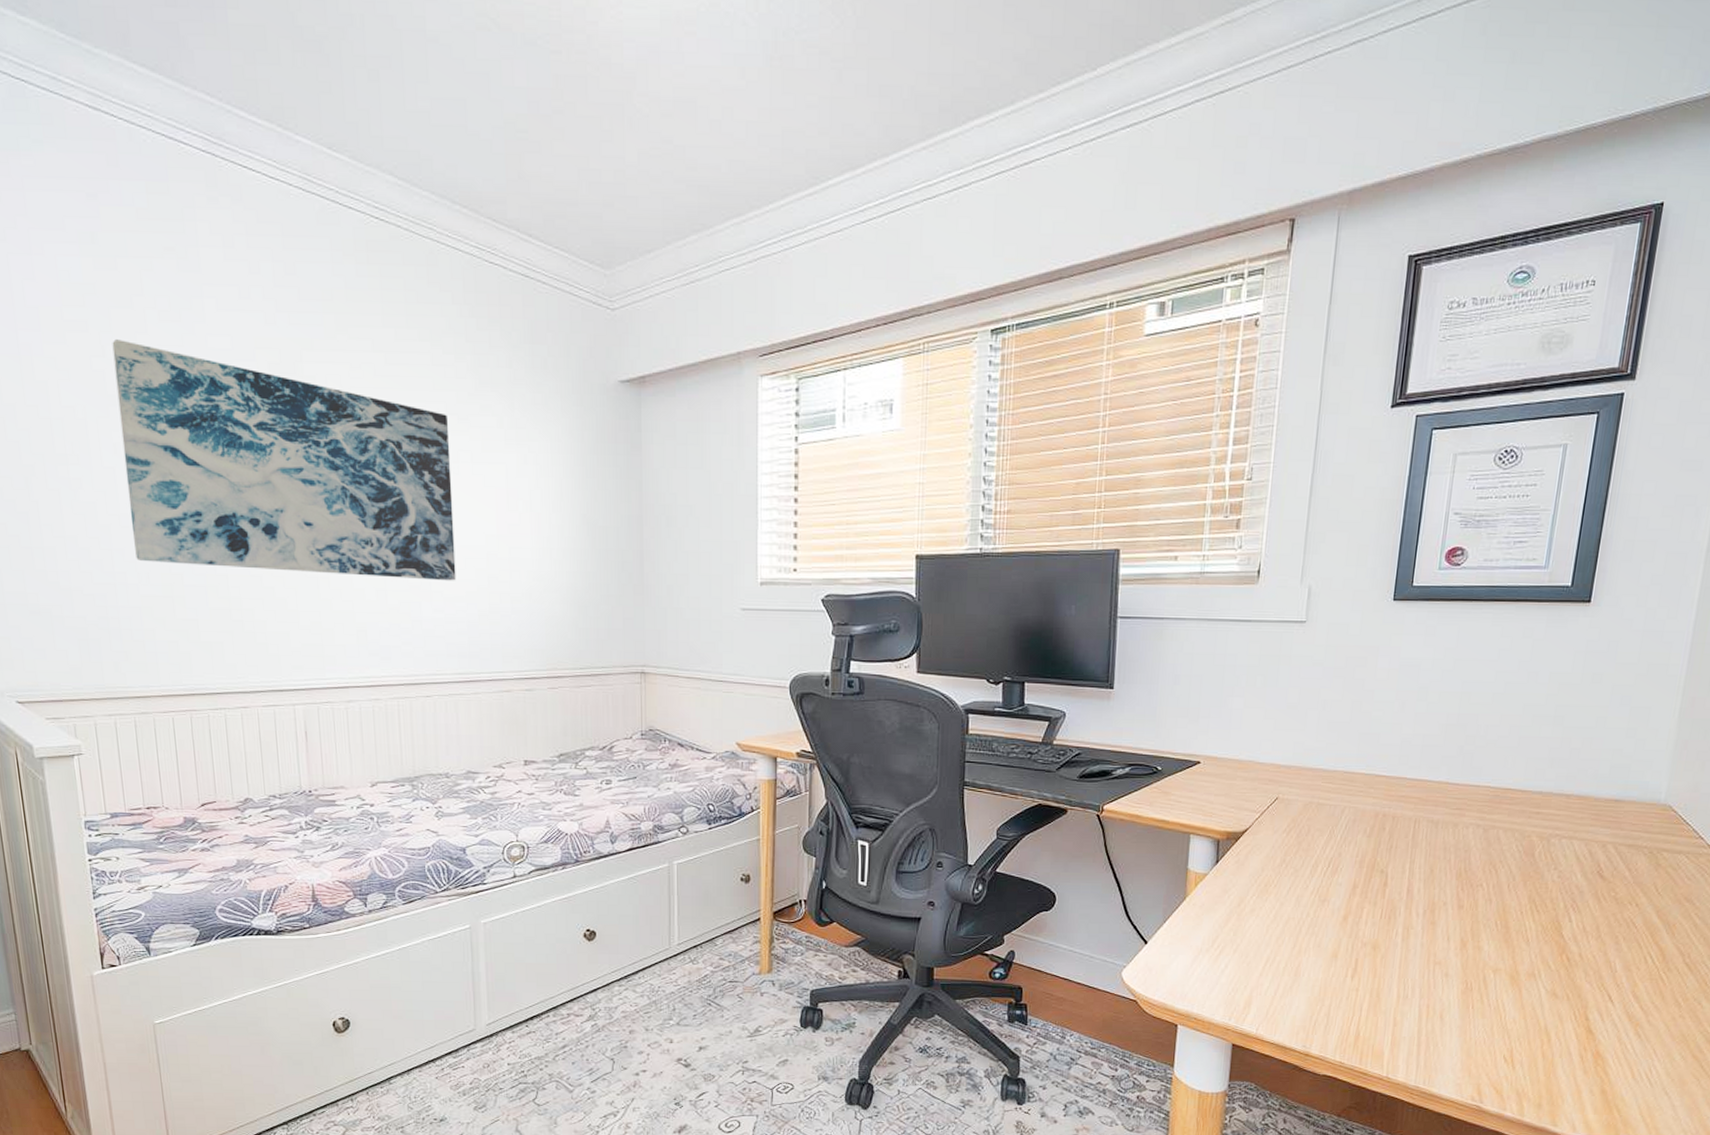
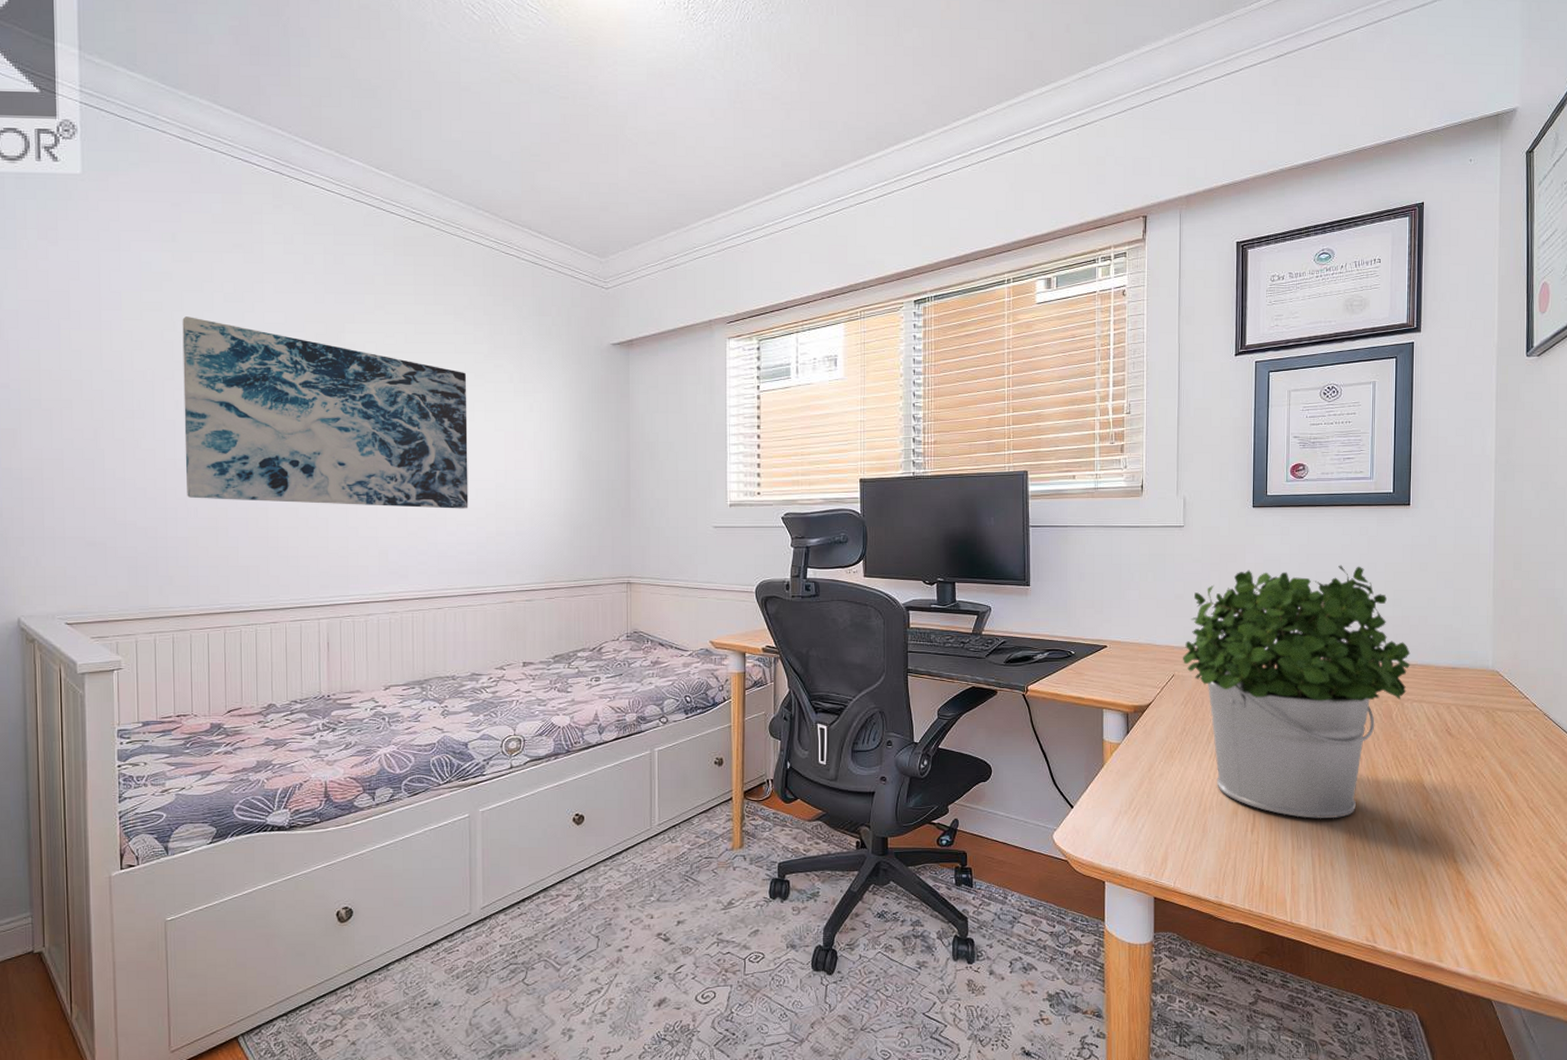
potted plant: none [1290,673,1567,967] -> present [1183,565,1411,819]

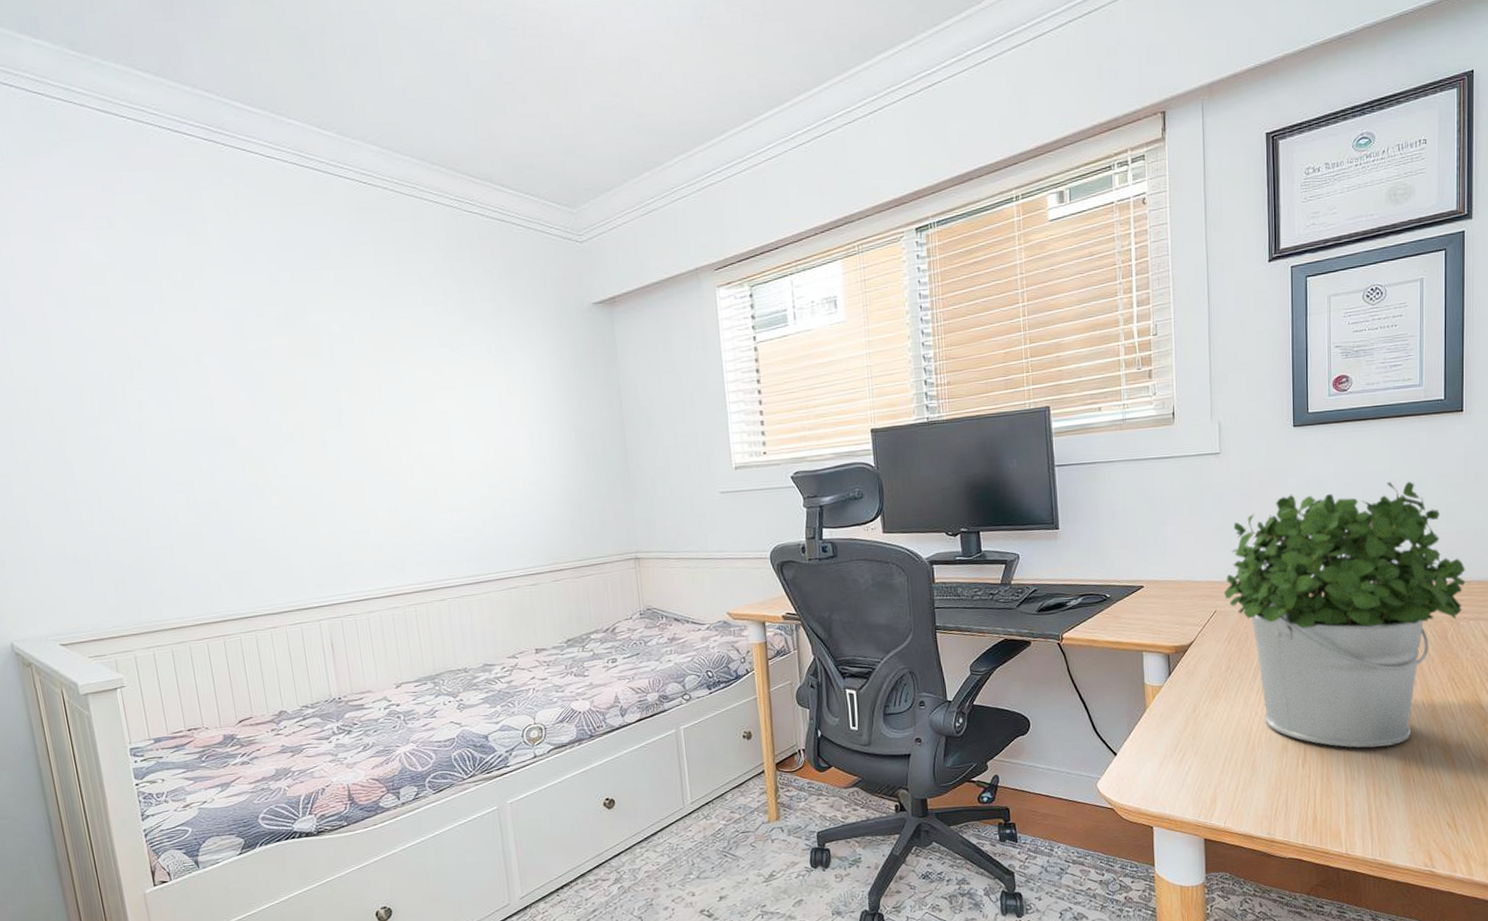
wall art: present [182,317,469,509] -> none [132,309,460,505]

